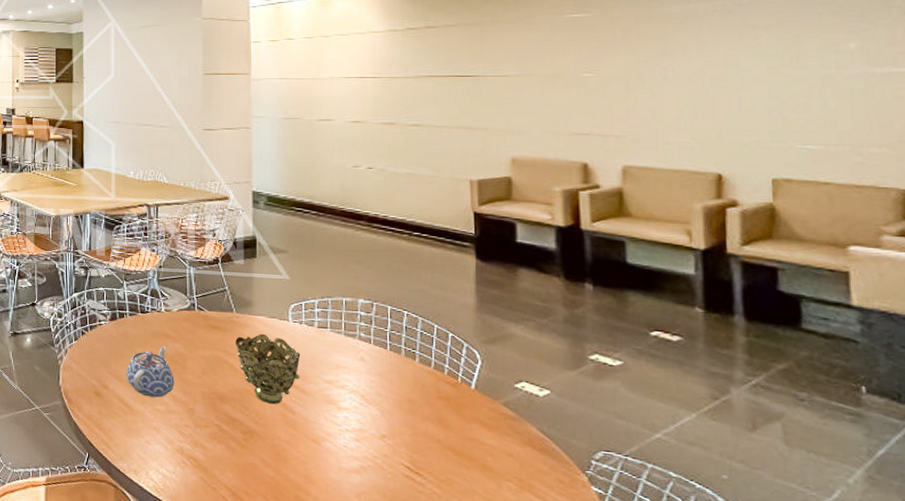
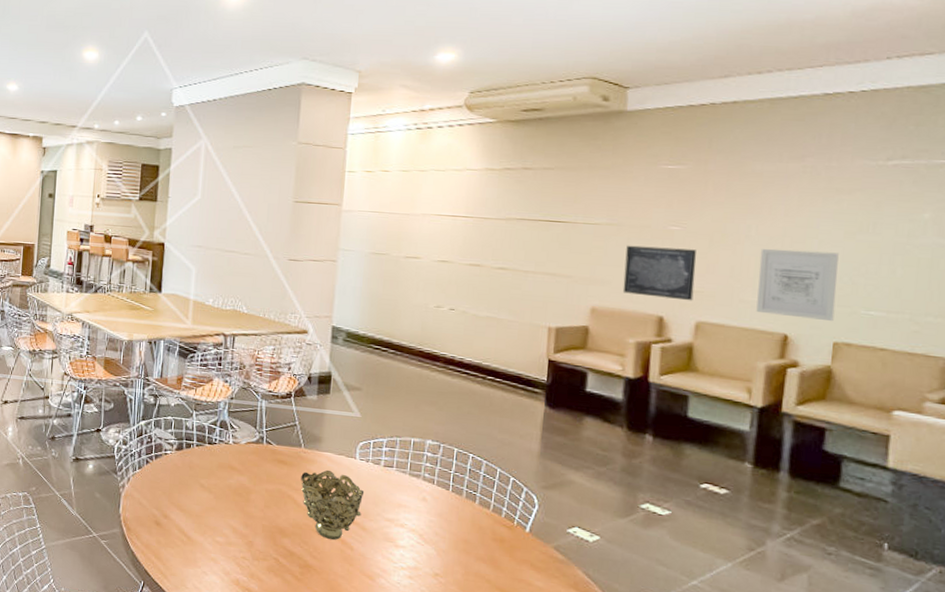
teapot: present [126,346,175,398] -> none [188,478,237,529]
wall art: none [540,94,616,146] -> present [622,245,697,301]
wall art: none [680,88,769,158] -> present [756,248,839,322]

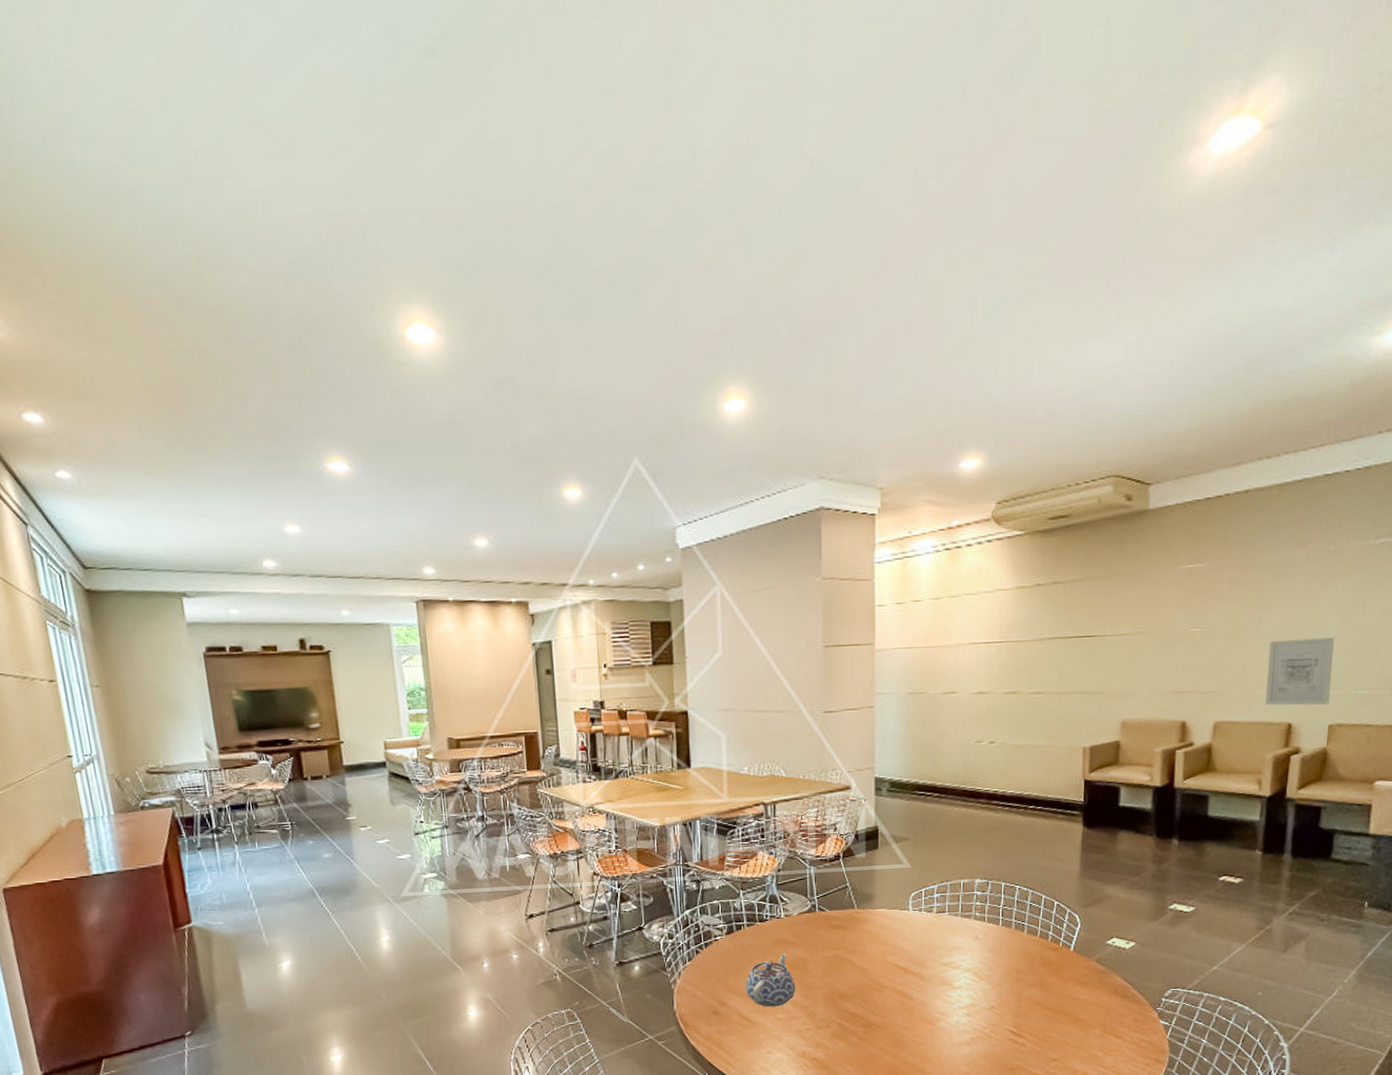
teapot: none [188,478,237,529] -> present [745,953,796,1007]
decorative bowl: present [301,469,365,540] -> none [857,926,920,994]
wall art: present [622,245,697,301] -> none [1149,650,1214,703]

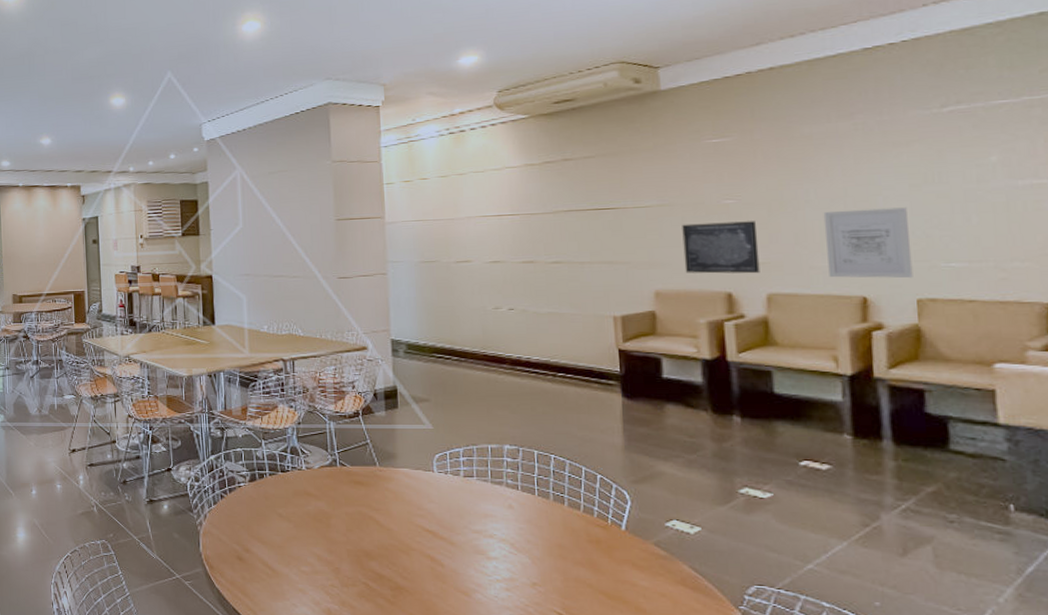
teapot: present [745,953,796,1007] -> none [268,505,319,559]
wall art: none [1149,650,1214,703] -> present [682,221,760,274]

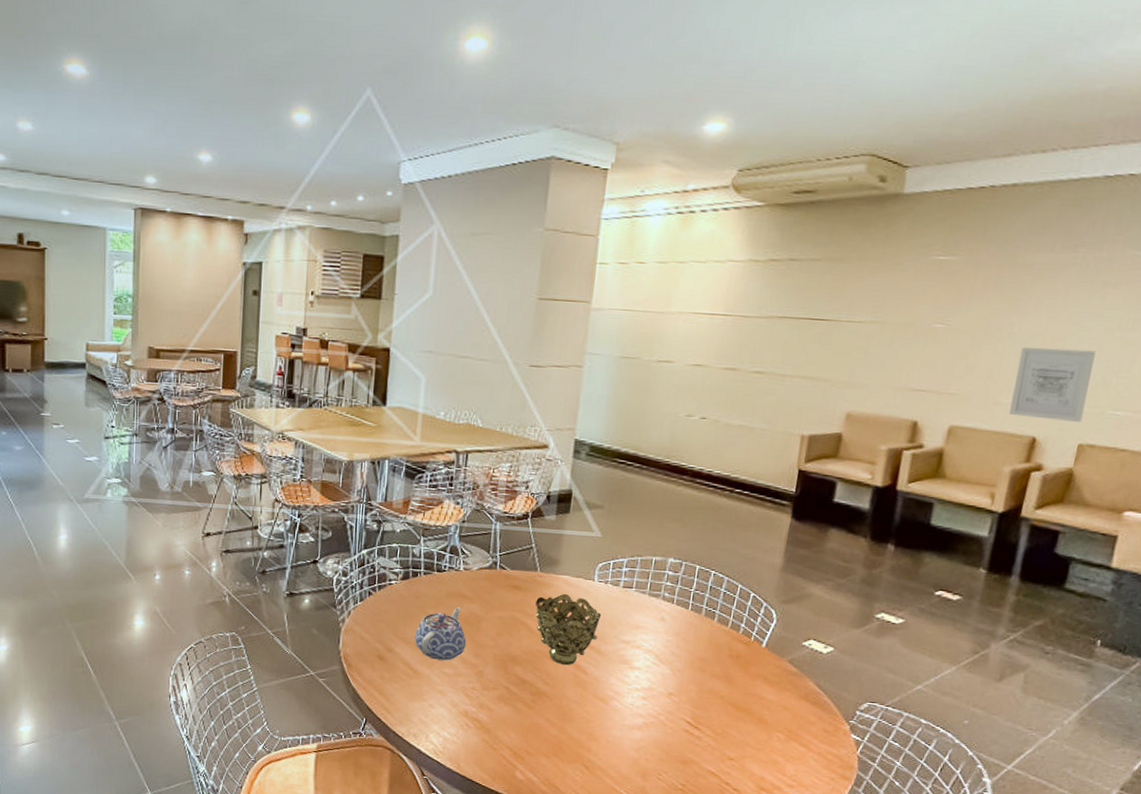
teapot: none [268,505,319,559] -> present [414,607,467,661]
decorative bowl: none [380,486,448,558] -> present [535,593,602,665]
wall art: present [682,221,760,274] -> none [880,345,958,405]

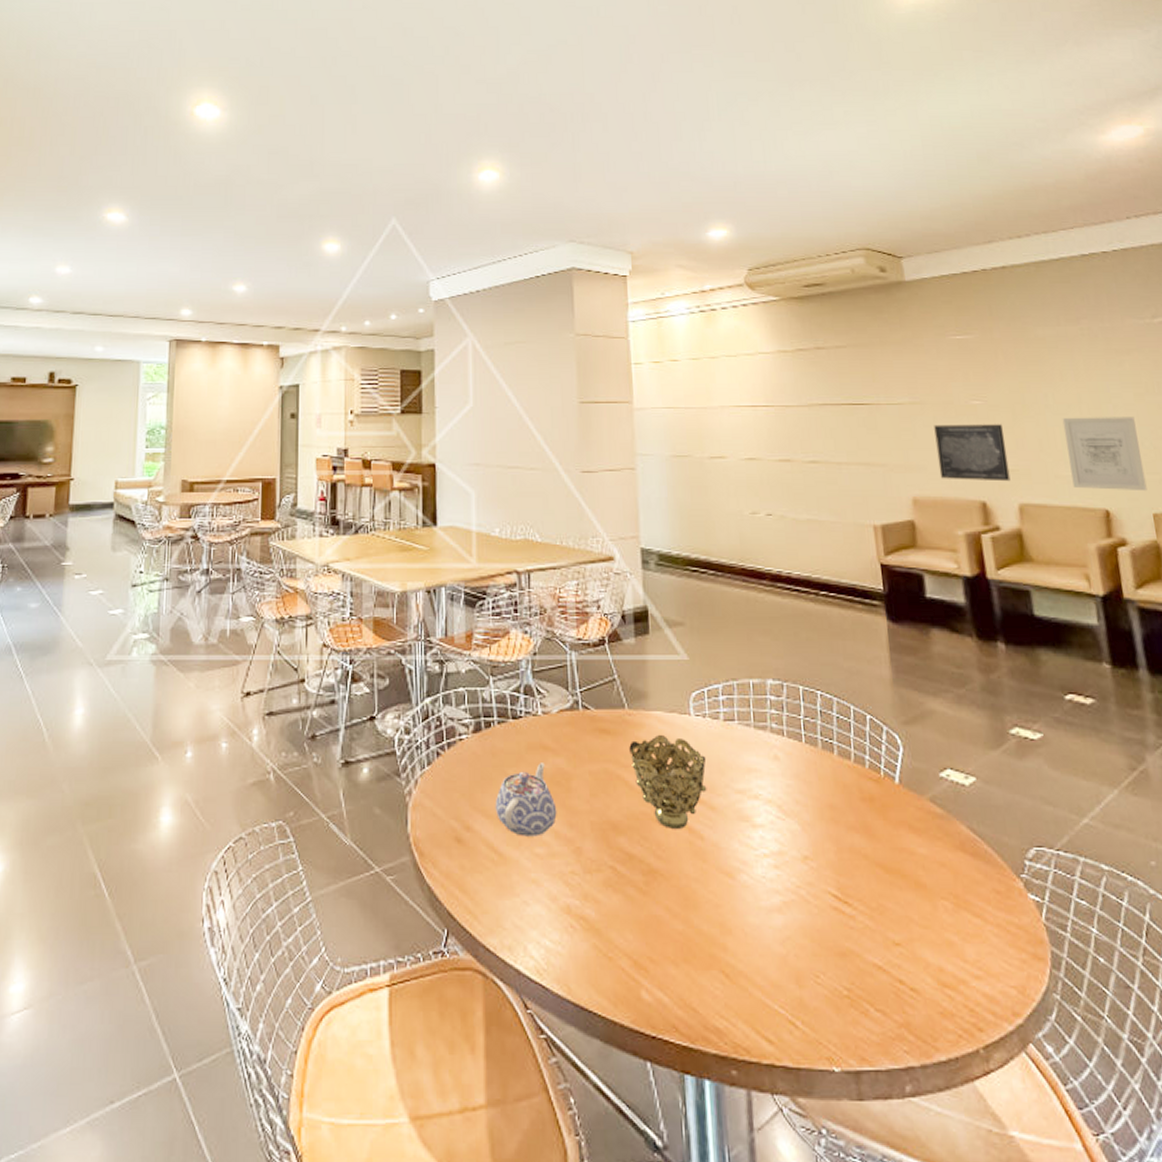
wall art: none [880,345,958,405] -> present [934,424,1011,482]

